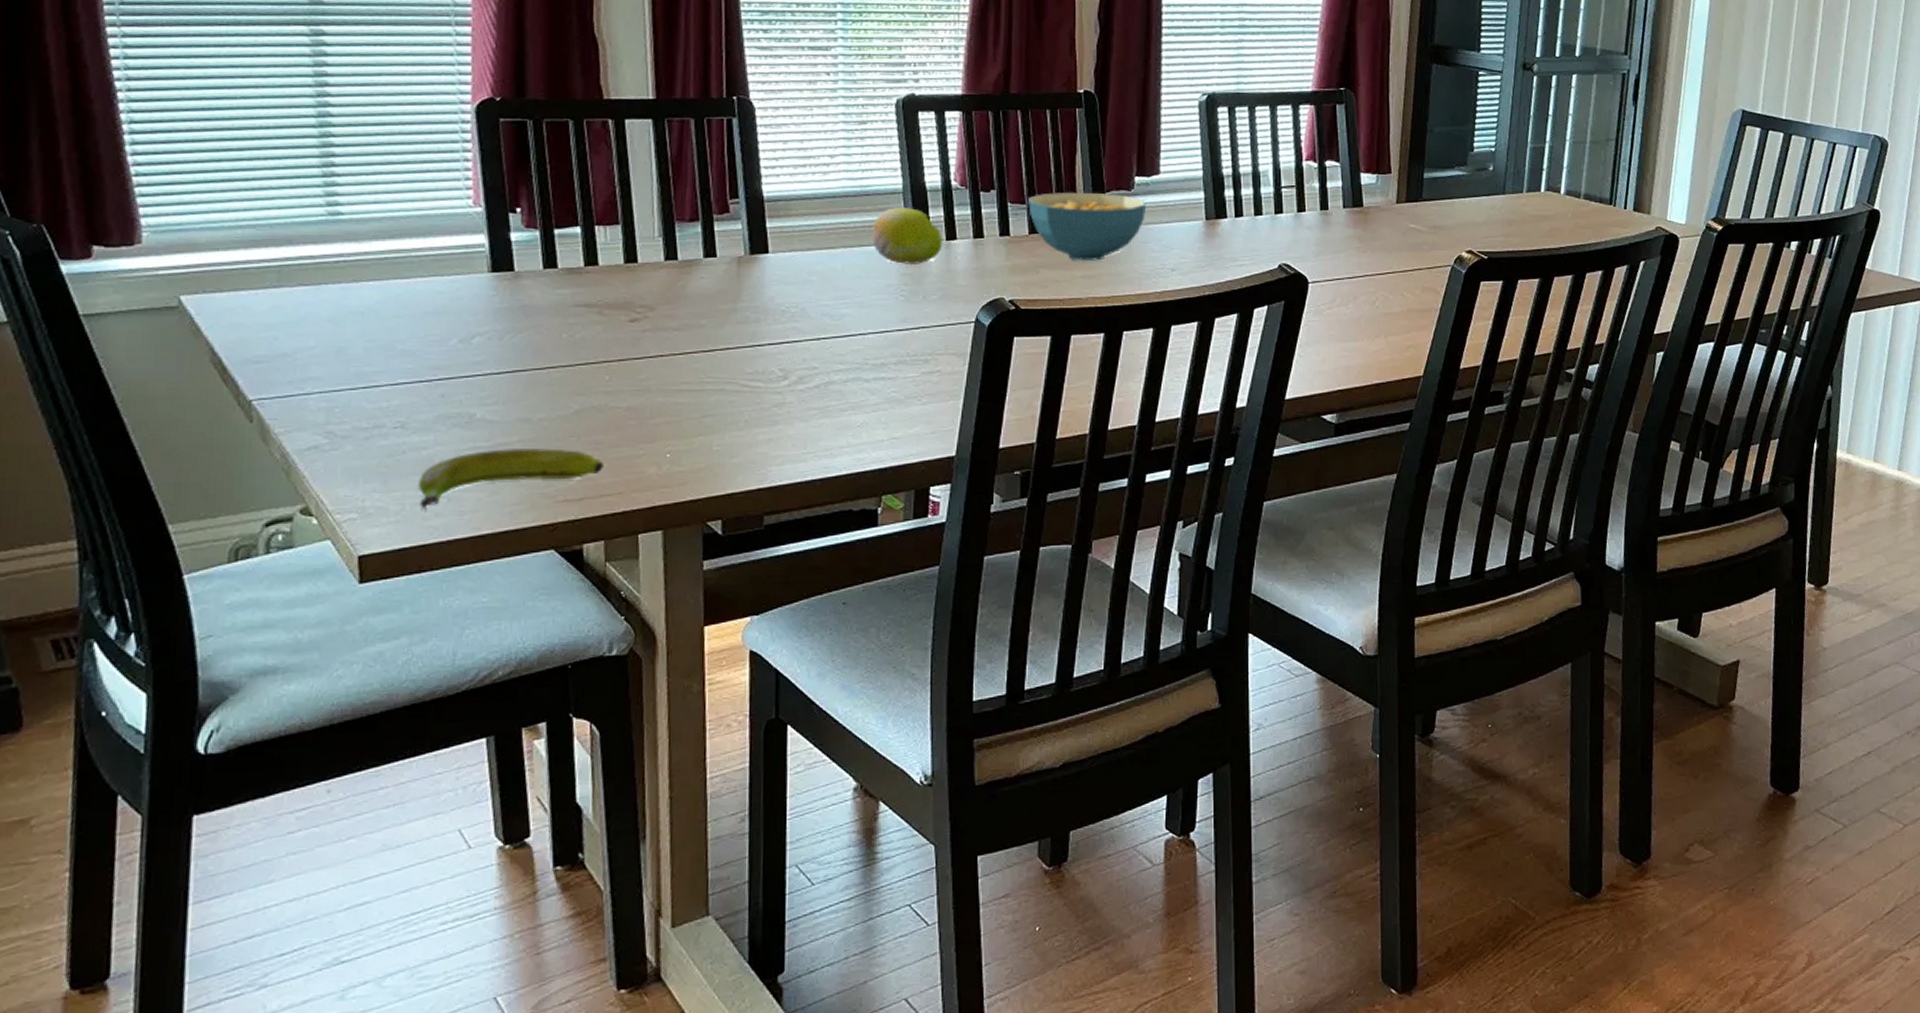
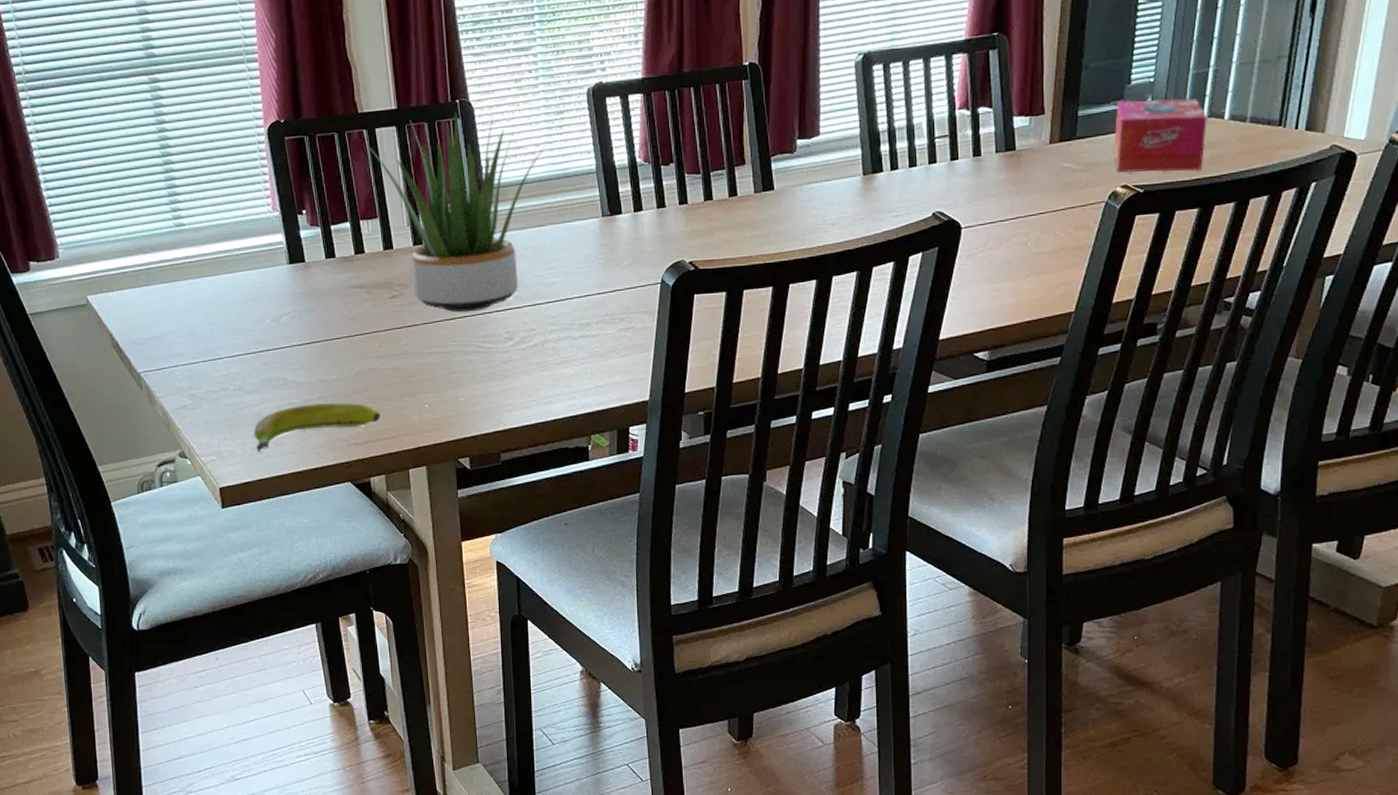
potted plant: none [612,109,843,343] -> present [367,111,546,313]
fruit: present [871,207,943,266] -> none [572,185,632,237]
cereal bowl: present [1028,192,1147,262] -> none [703,158,808,223]
tissue box: none [1458,167,1545,243] -> present [1113,98,1207,173]

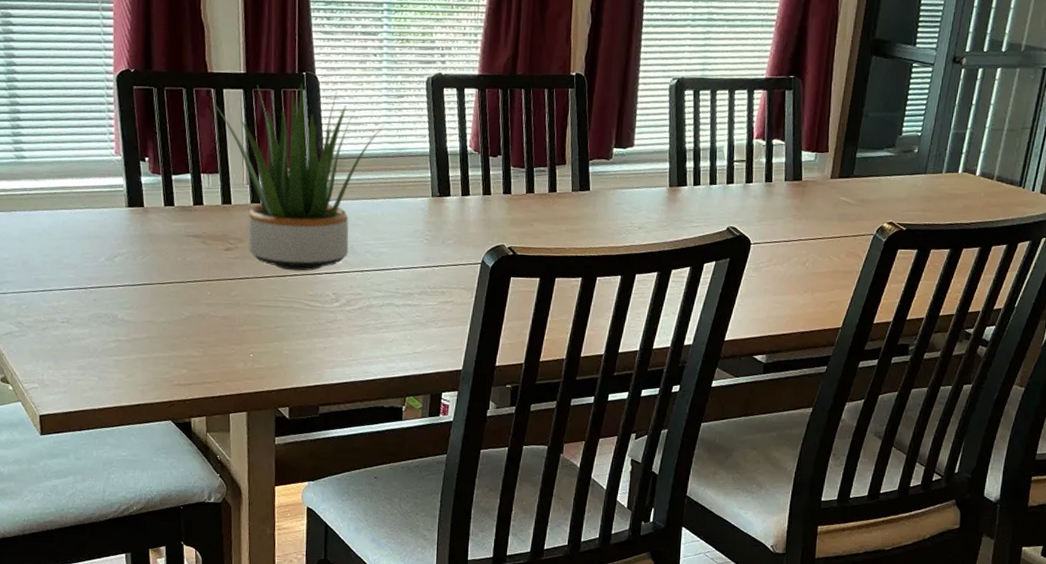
banana: present [253,403,380,453] -> none [78,342,206,385]
tissue box: present [1113,98,1207,173] -> none [883,149,962,218]

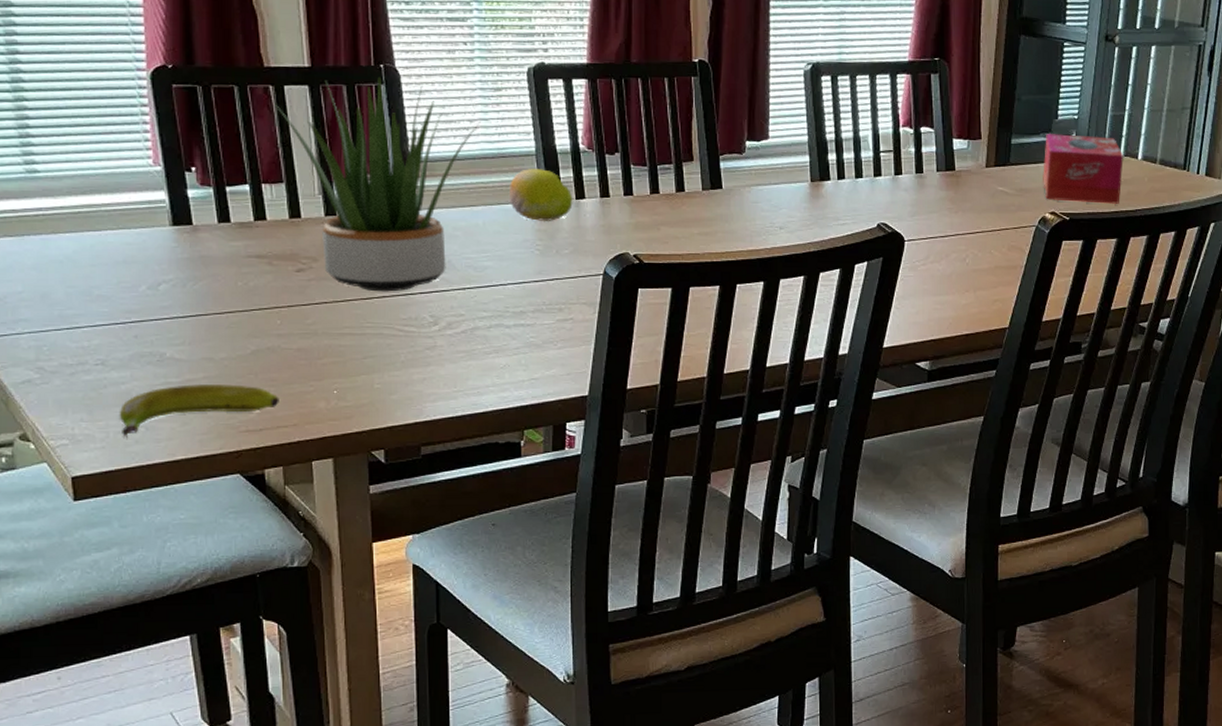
banana: none [78,342,206,385] -> present [119,383,279,437]
fruit: none [404,167,459,215] -> present [508,169,573,222]
tissue box: none [883,149,962,218] -> present [1043,134,1124,205]

